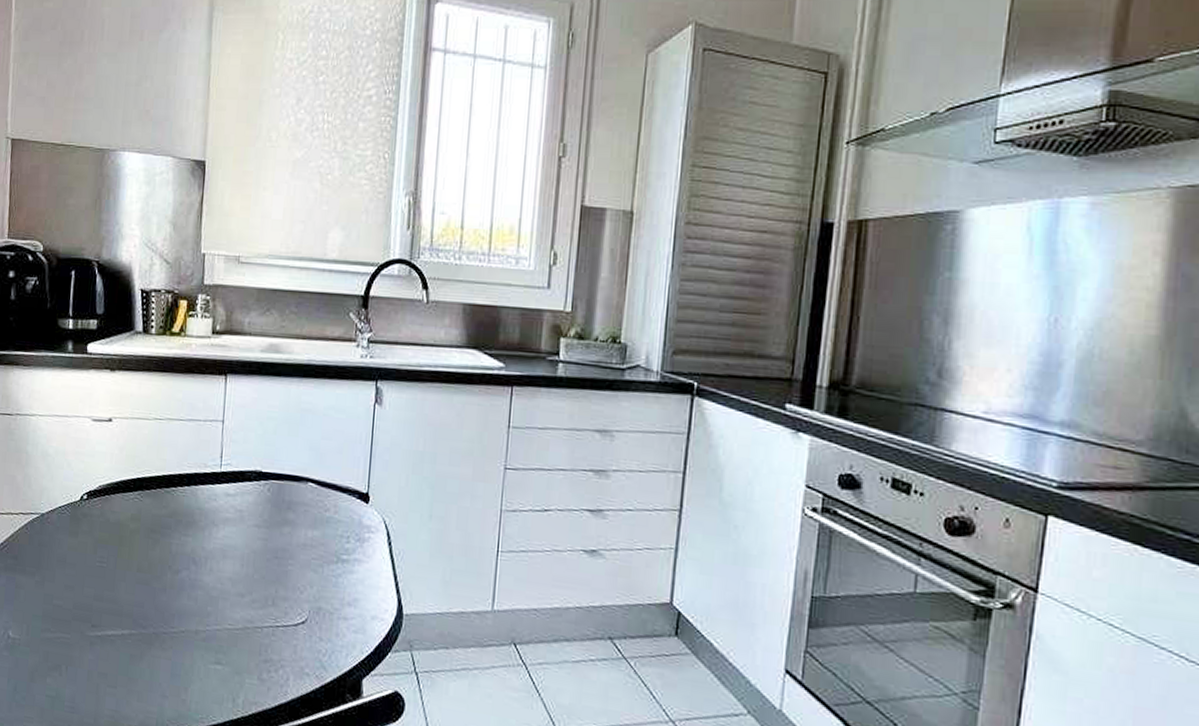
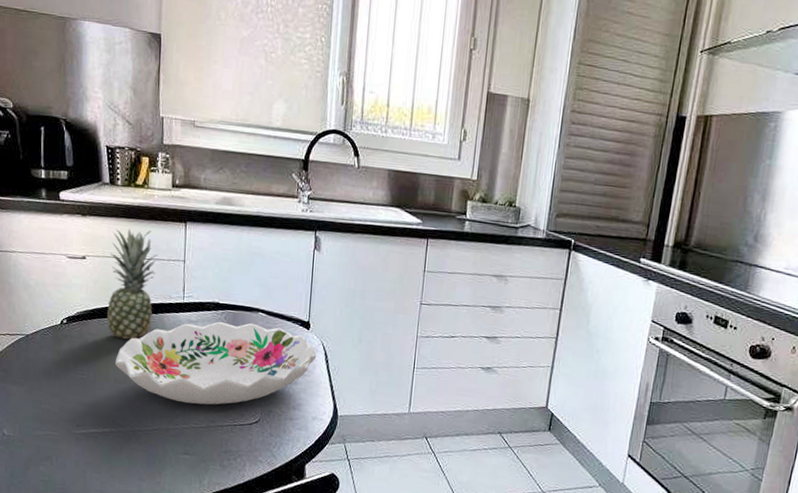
fruit: none [132,384,194,519] -> present [107,228,158,340]
decorative bowl: none [139,494,377,600] -> present [114,321,317,405]

